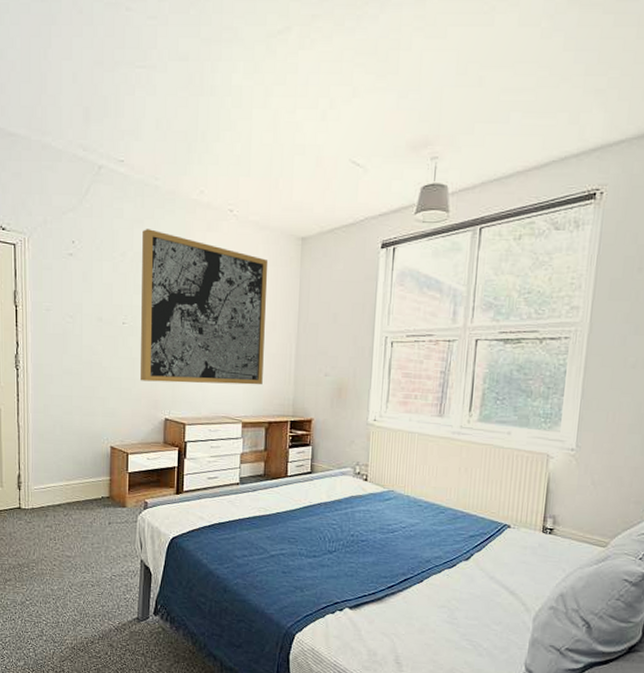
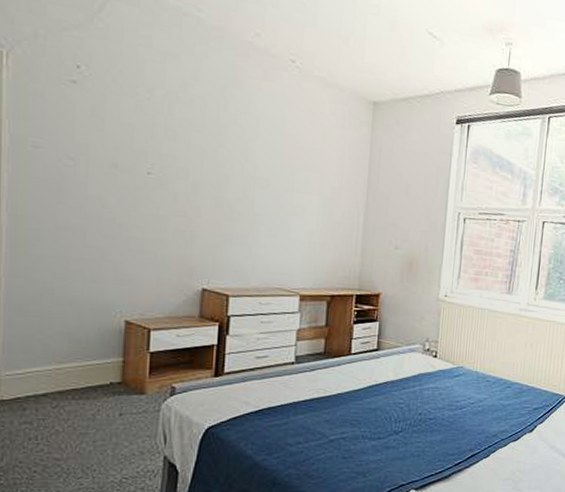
wall art: present [141,229,269,385] -> none [170,65,336,255]

